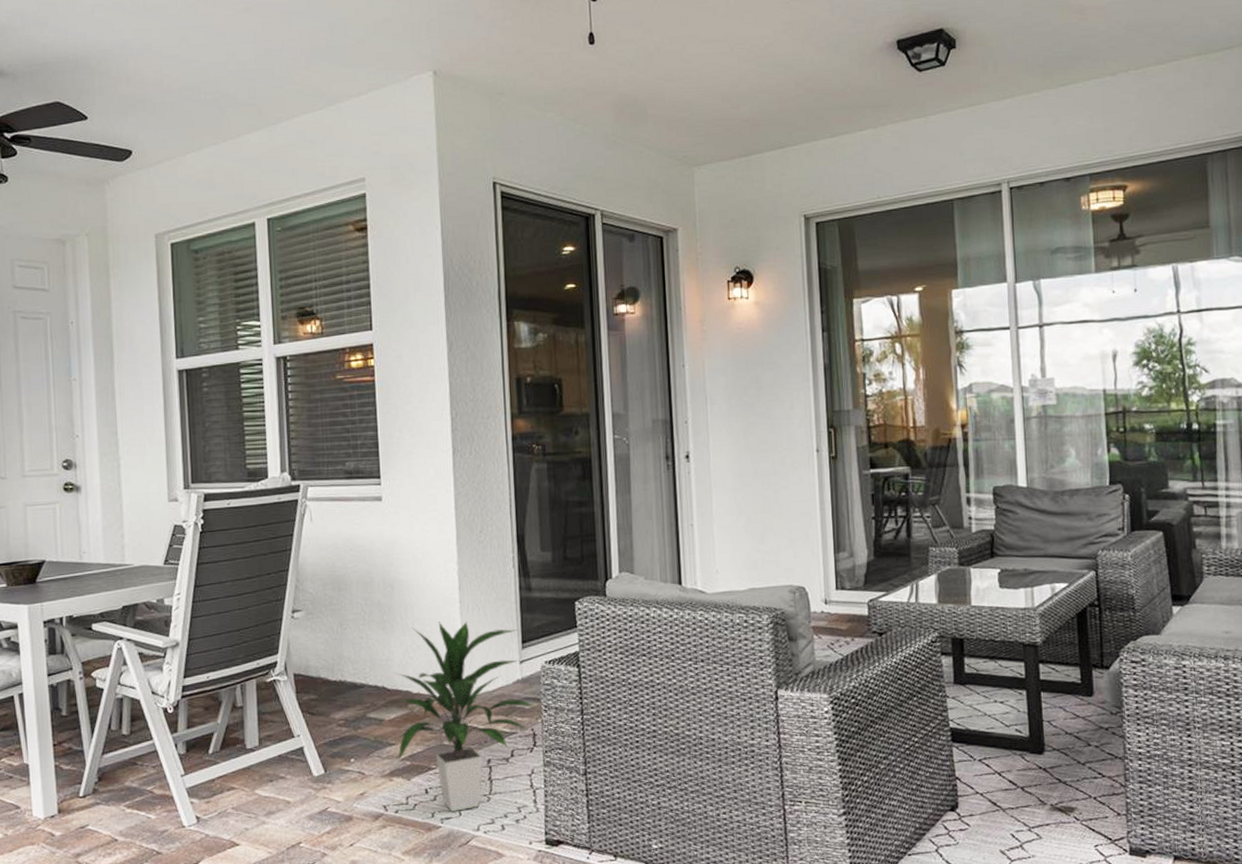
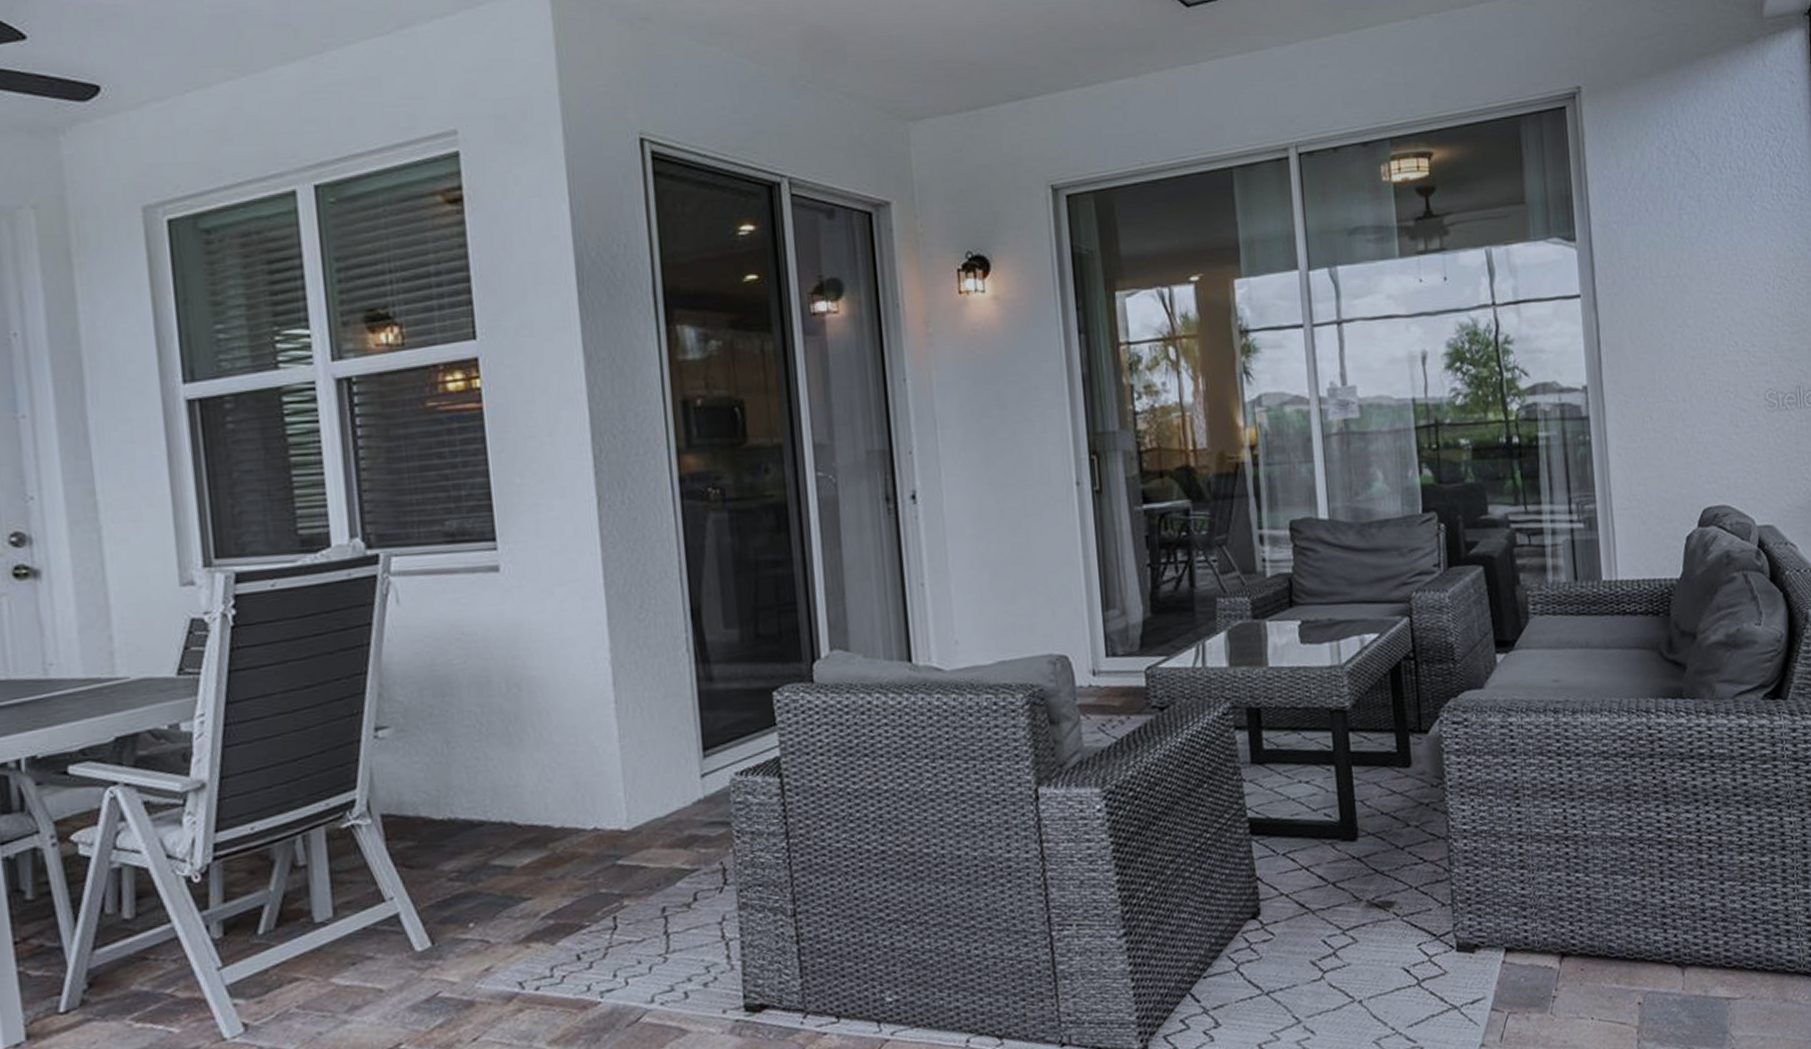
indoor plant: present [396,621,538,812] -> none [530,727,728,981]

